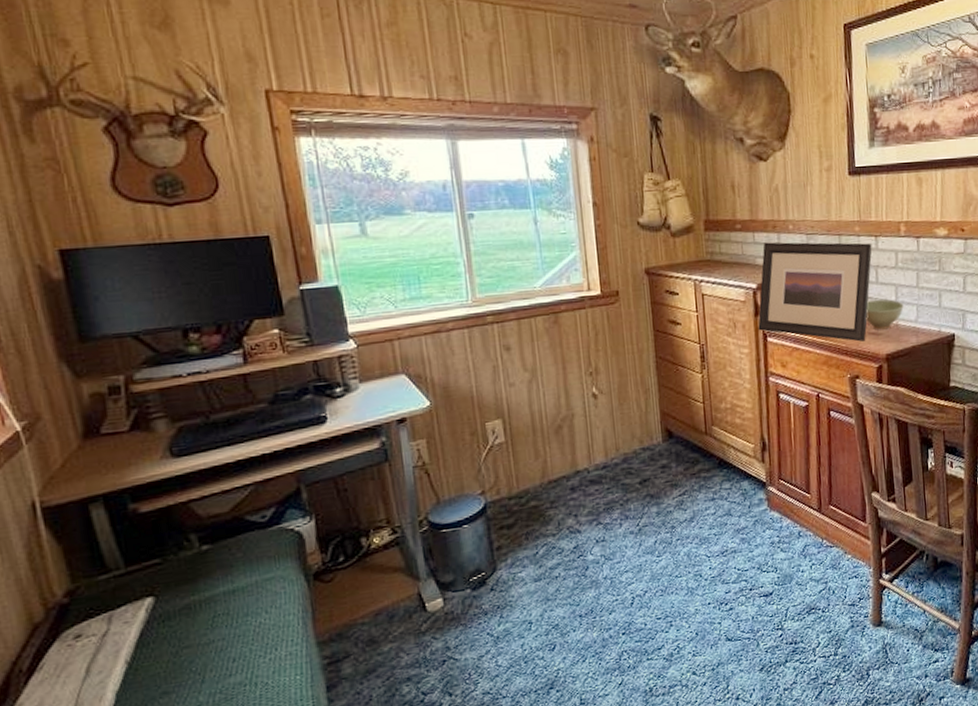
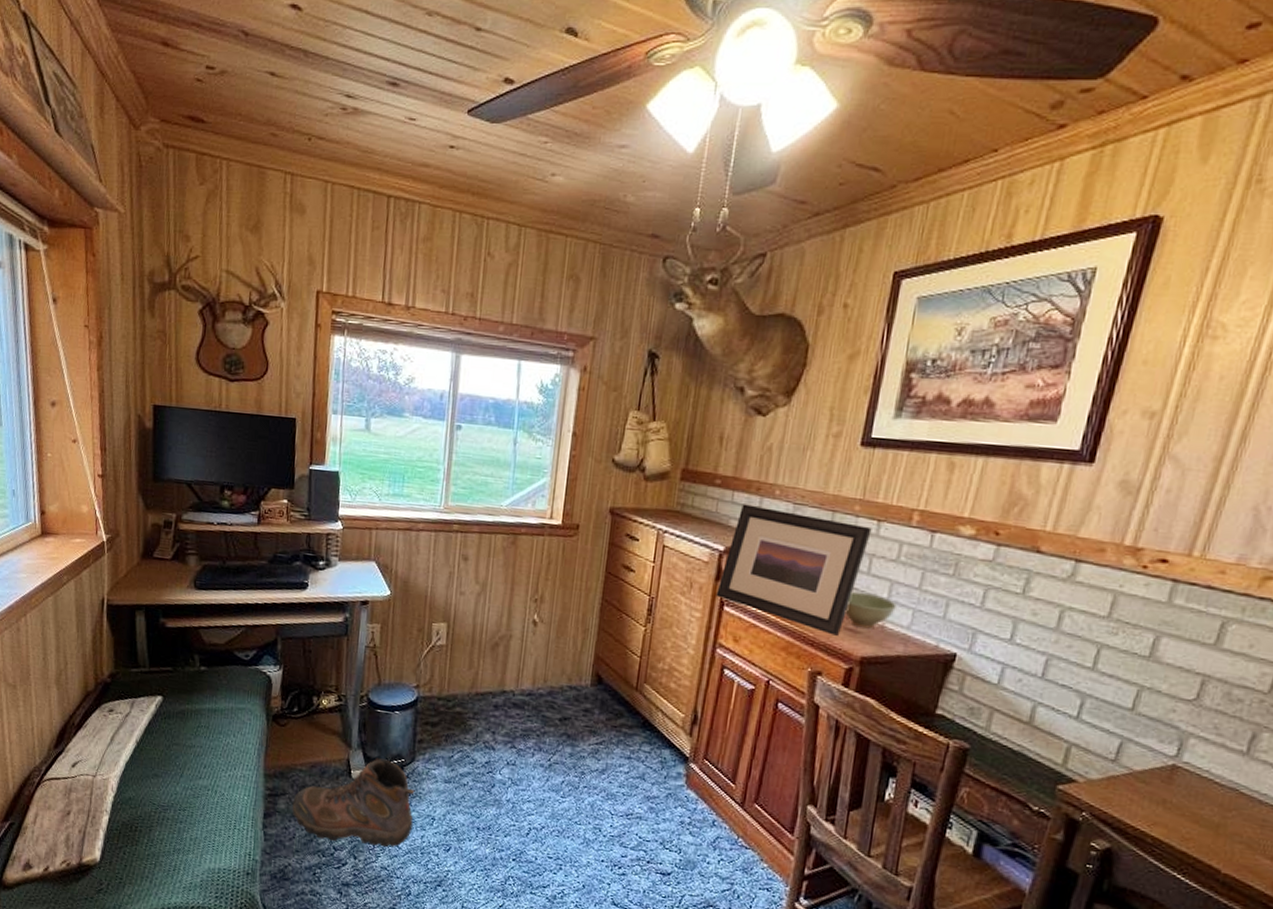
hiking boot: none [360,579,510,690] -> present [292,757,415,847]

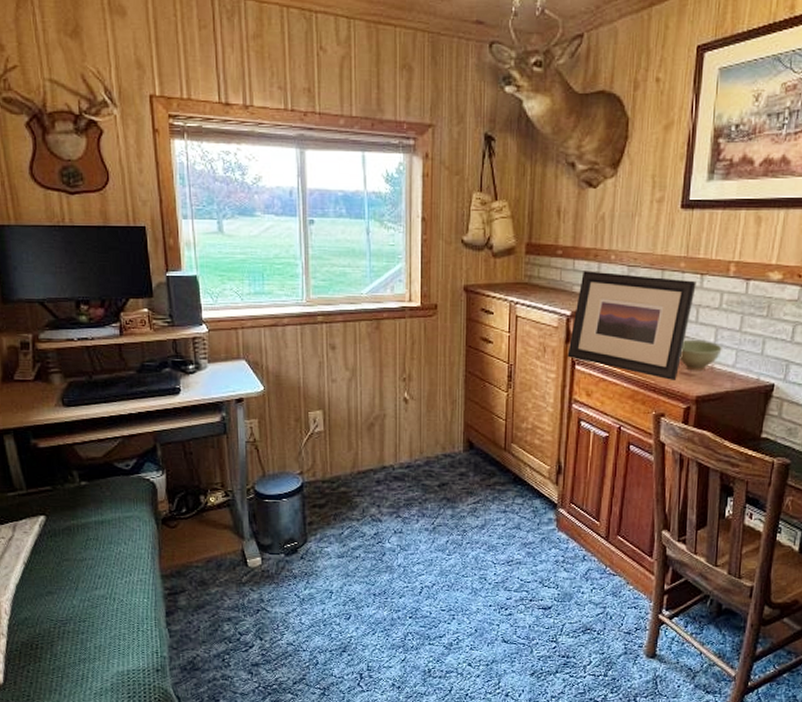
hiking boot: present [292,757,415,847] -> none [193,544,313,628]

